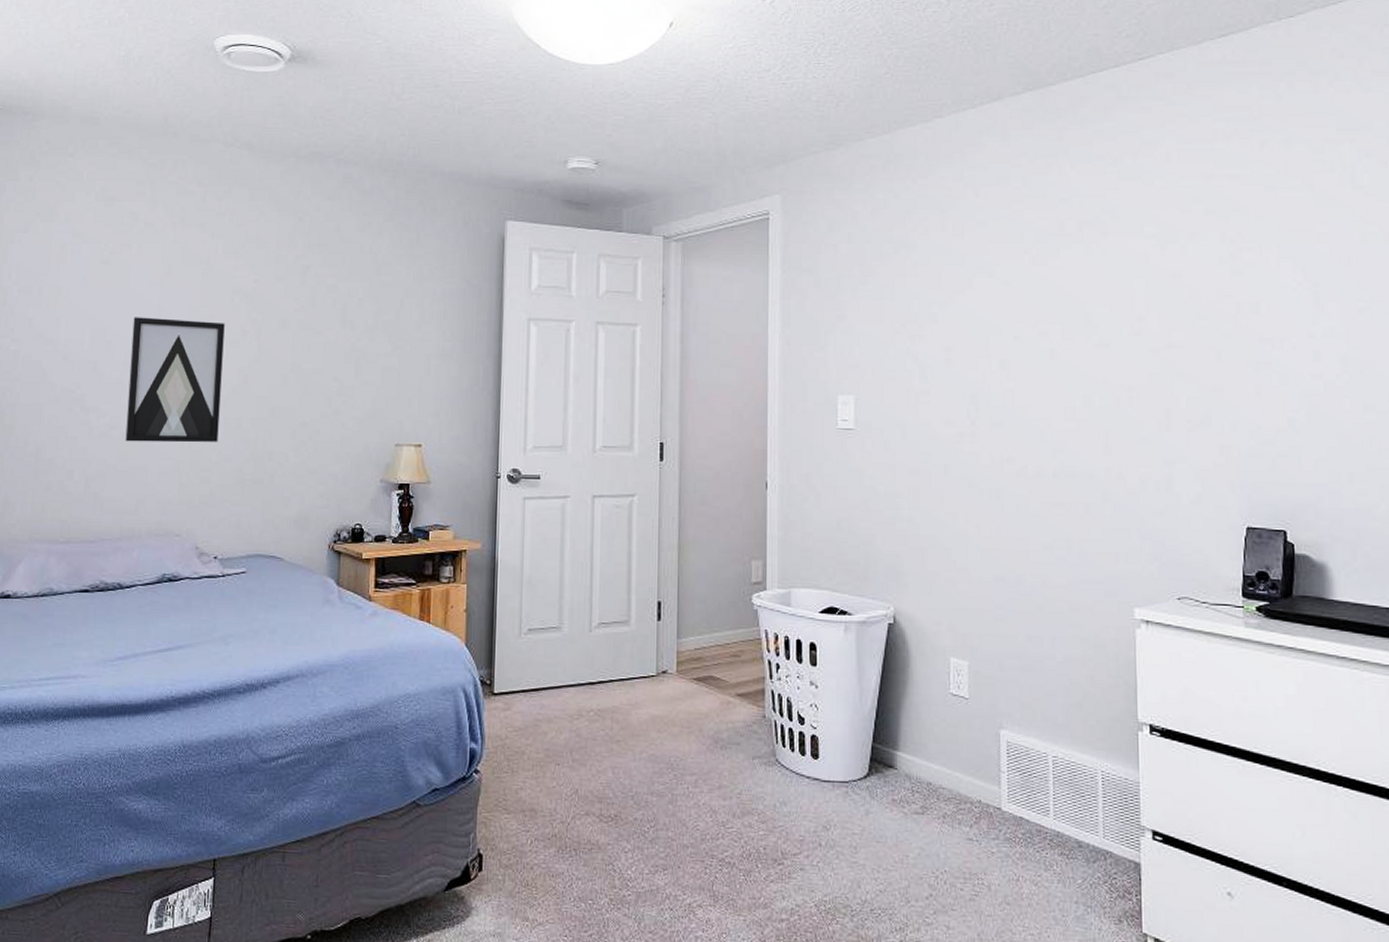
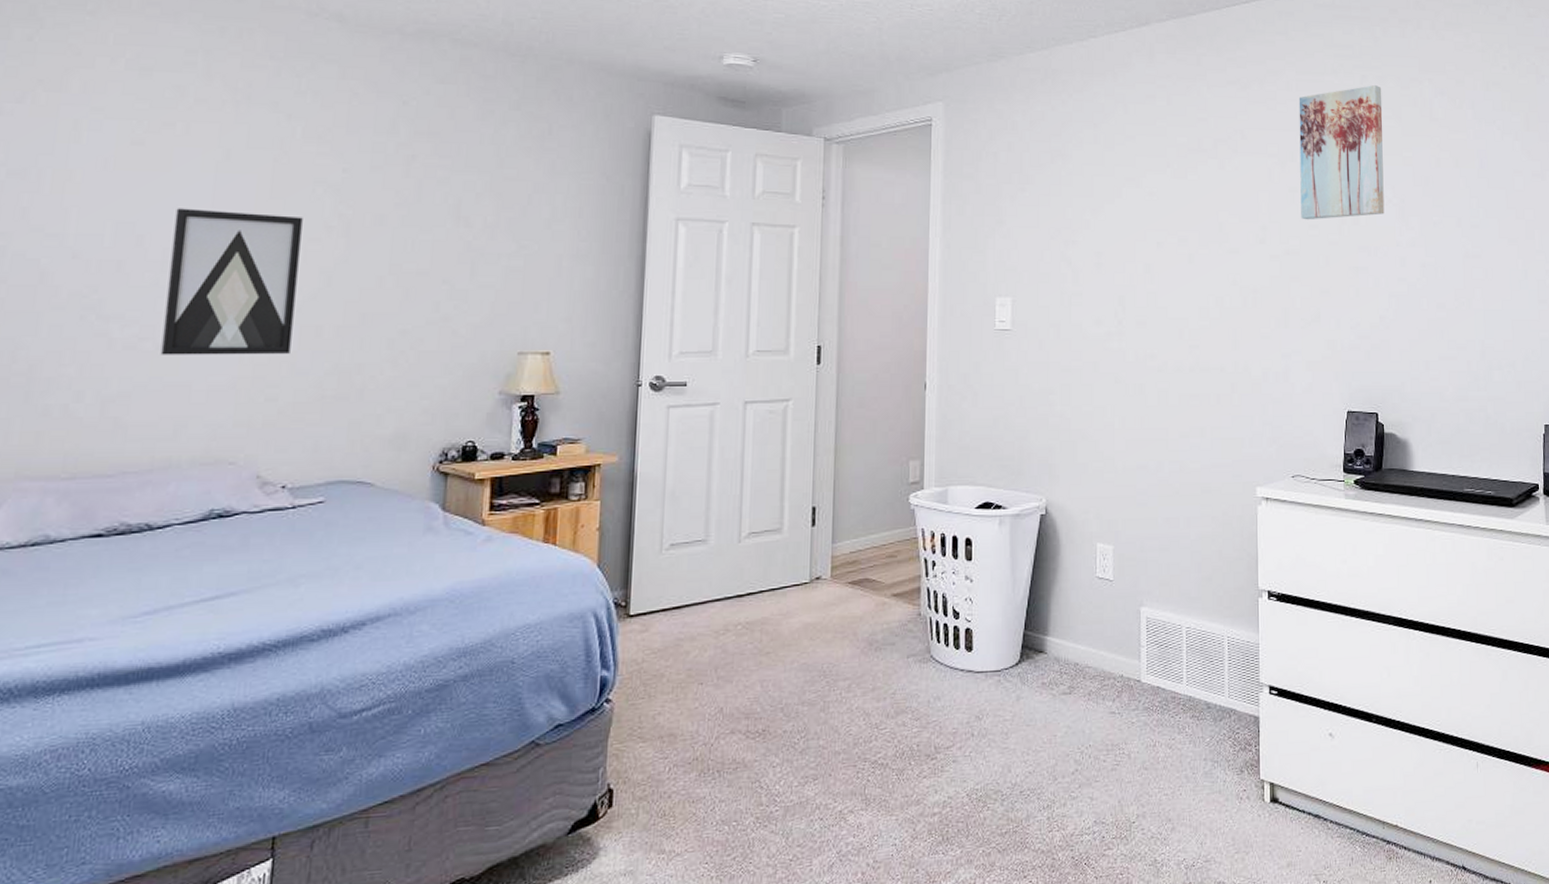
wall art: none [1181,151,1293,309] -> present [1298,85,1385,220]

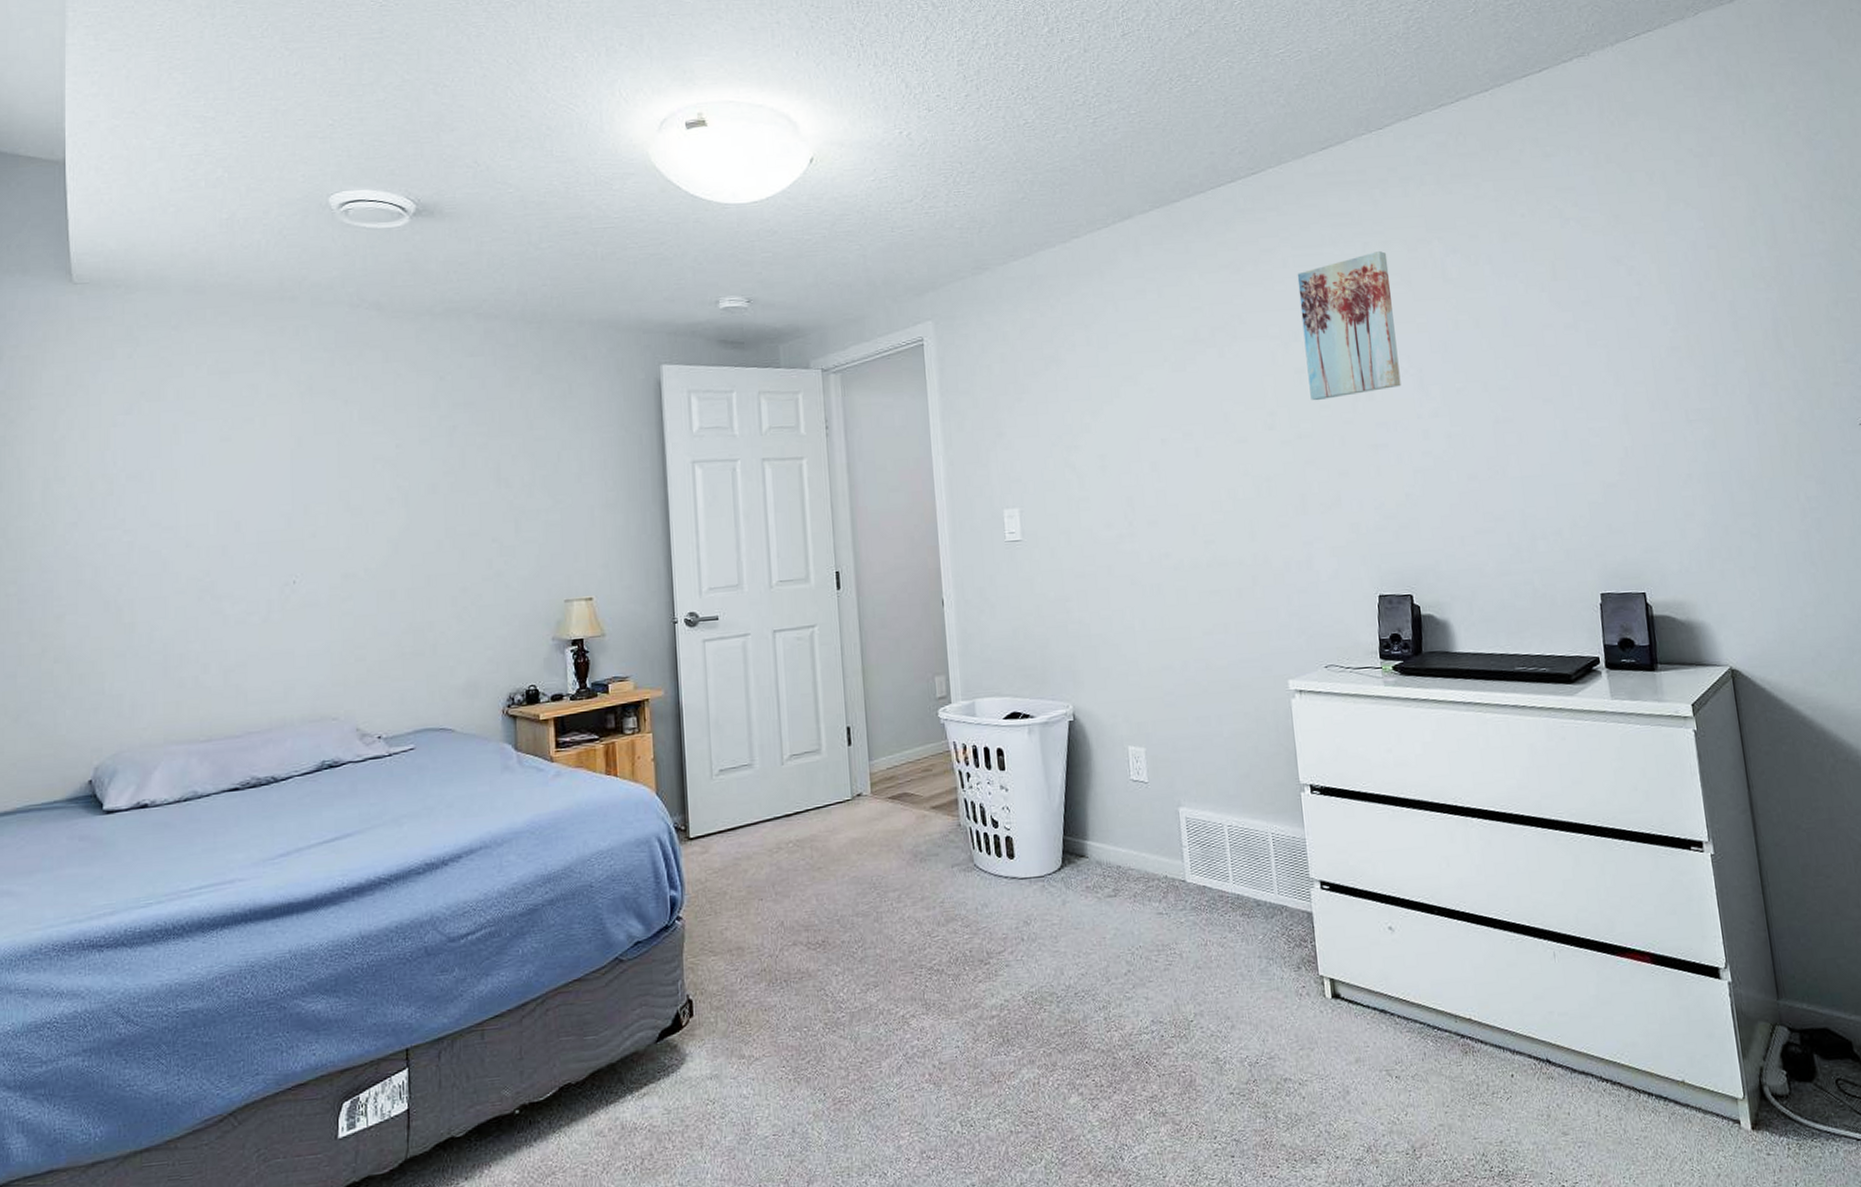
wall art: present [160,208,303,355] -> none [263,492,371,627]

